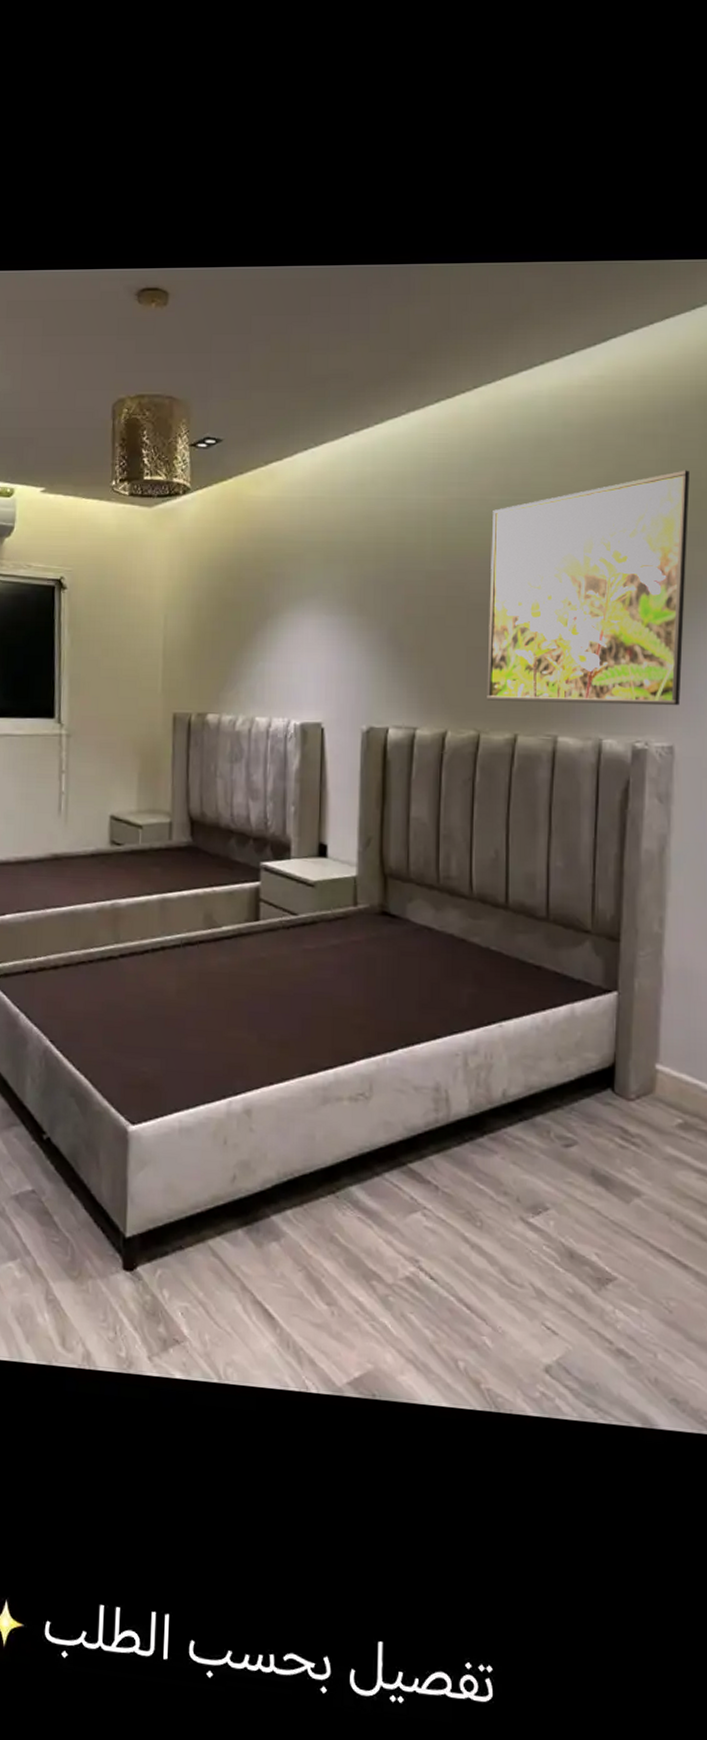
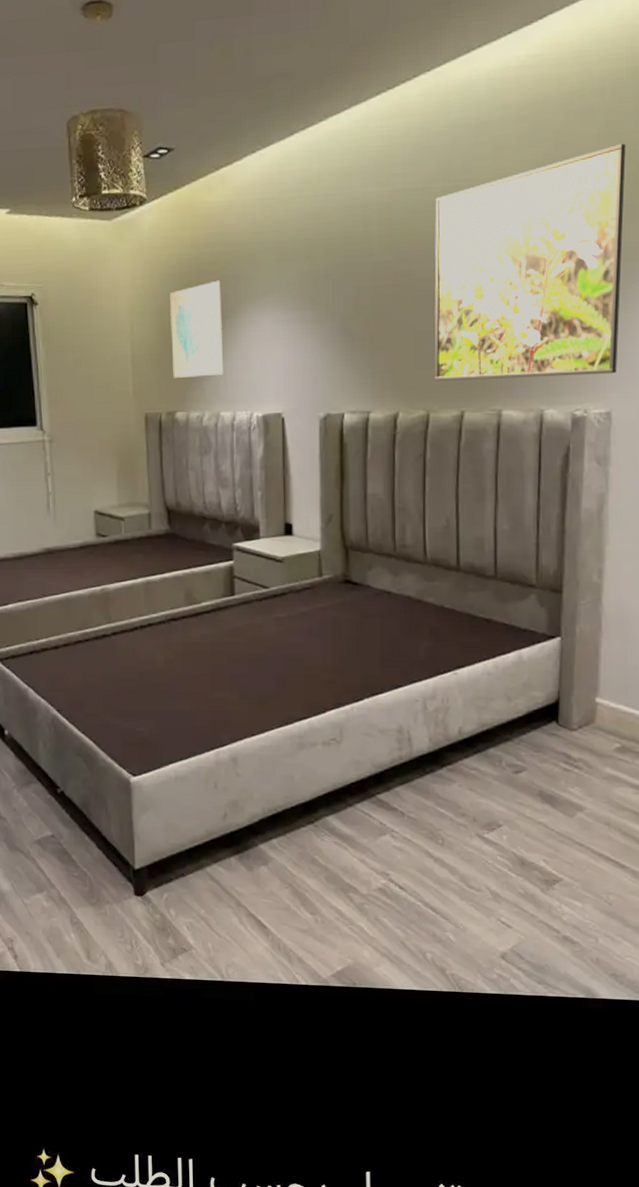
wall art: none [206,577,264,678] -> present [170,280,223,378]

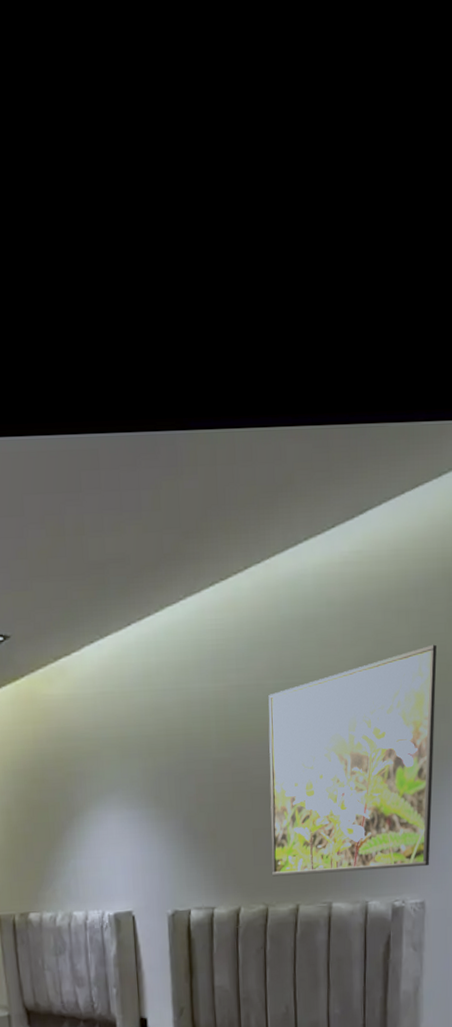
wall art: present [170,280,223,378] -> none [15,777,73,879]

